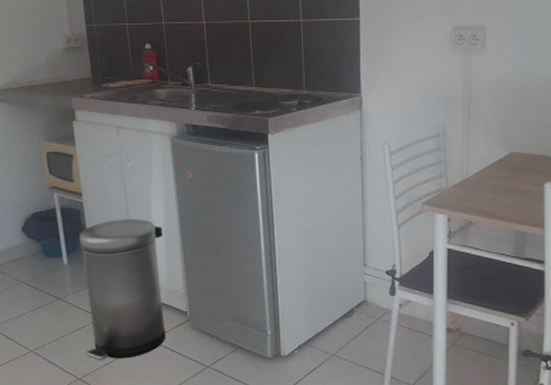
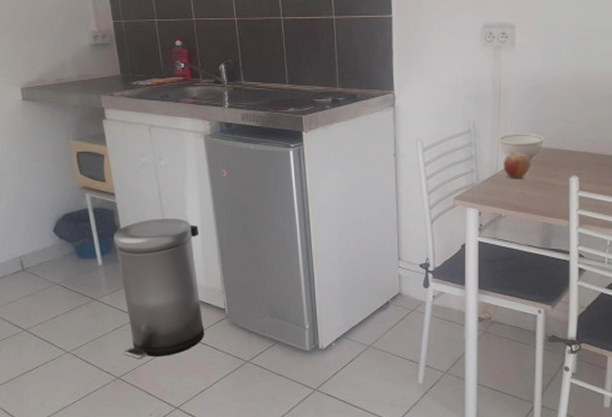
bowl: none [468,136,518,165] -> present [497,132,545,160]
fruit: none [474,155,502,184] -> present [503,151,530,179]

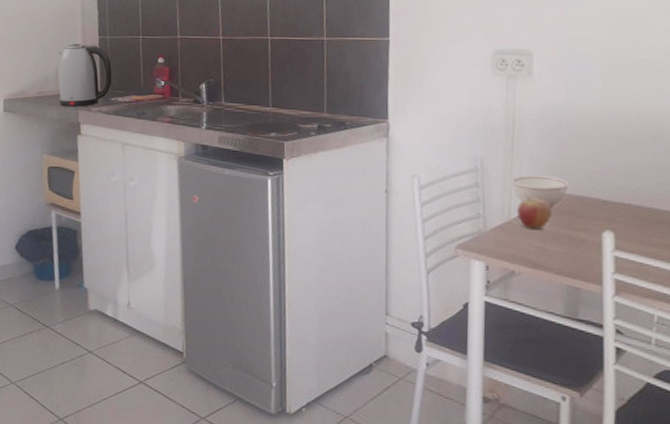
kettle: none [71,28,131,92] -> present [57,43,112,107]
pedal bin: present [114,218,205,360] -> none [69,243,163,401]

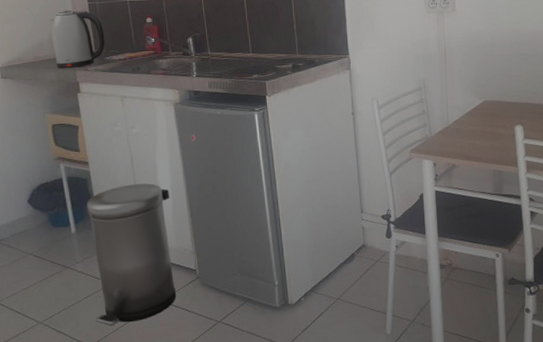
pedal bin: none [69,243,163,401] -> present [87,183,177,326]
bowl: present [510,174,570,208] -> none [446,87,489,113]
fruit: present [517,195,551,229] -> none [453,105,478,130]

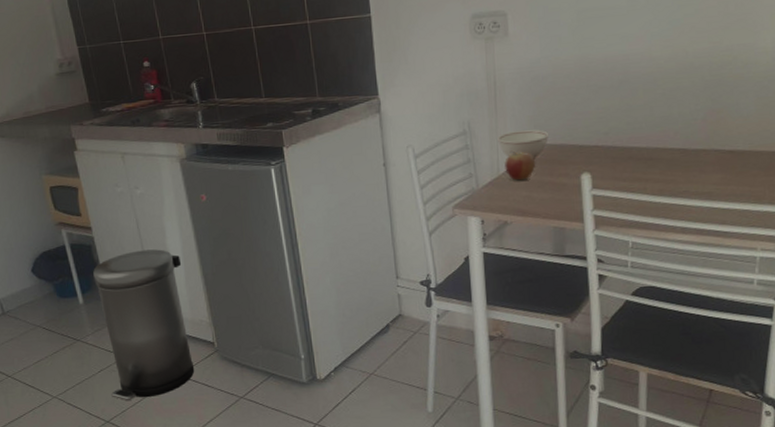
kettle: present [49,10,105,68] -> none [36,56,100,124]
bowl: none [446,87,489,113] -> present [496,129,549,159]
fruit: none [453,105,478,130] -> present [505,150,535,181]

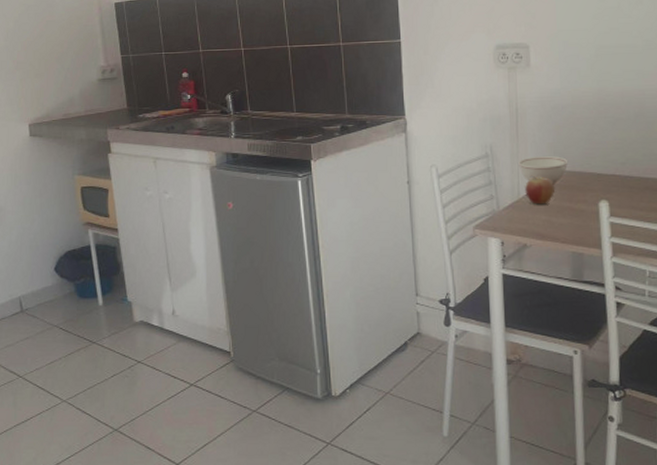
pedal bin: present [93,249,195,401] -> none [115,254,209,409]

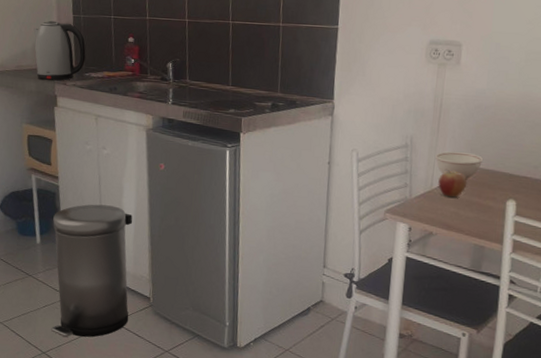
kettle: none [80,63,138,126] -> present [33,20,86,81]
pedal bin: none [115,254,209,409] -> present [51,204,133,338]

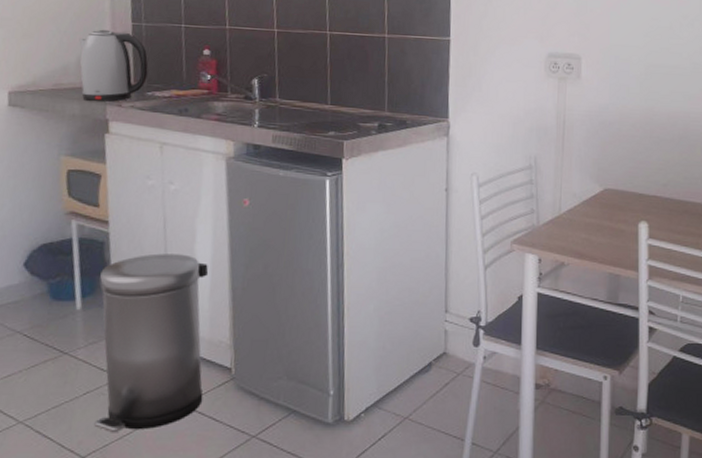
bowl: present [434,151,484,180] -> none [561,171,612,202]
fruit: present [438,168,467,197] -> none [567,191,596,222]

